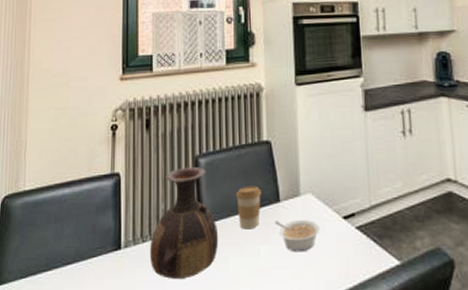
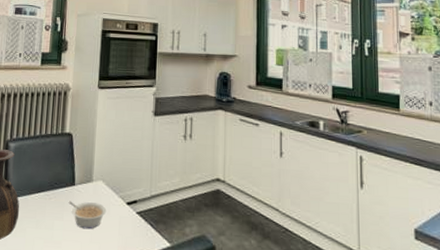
coffee cup: present [236,185,261,230] -> none [38,169,60,207]

